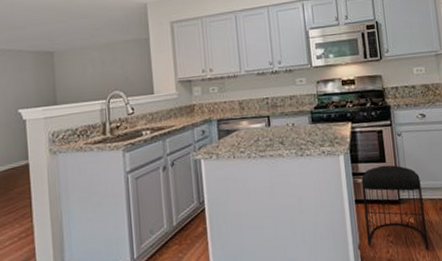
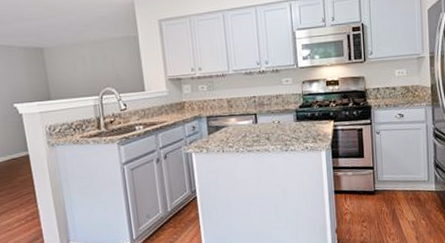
stool: present [361,165,429,251] -> none [341,160,399,235]

